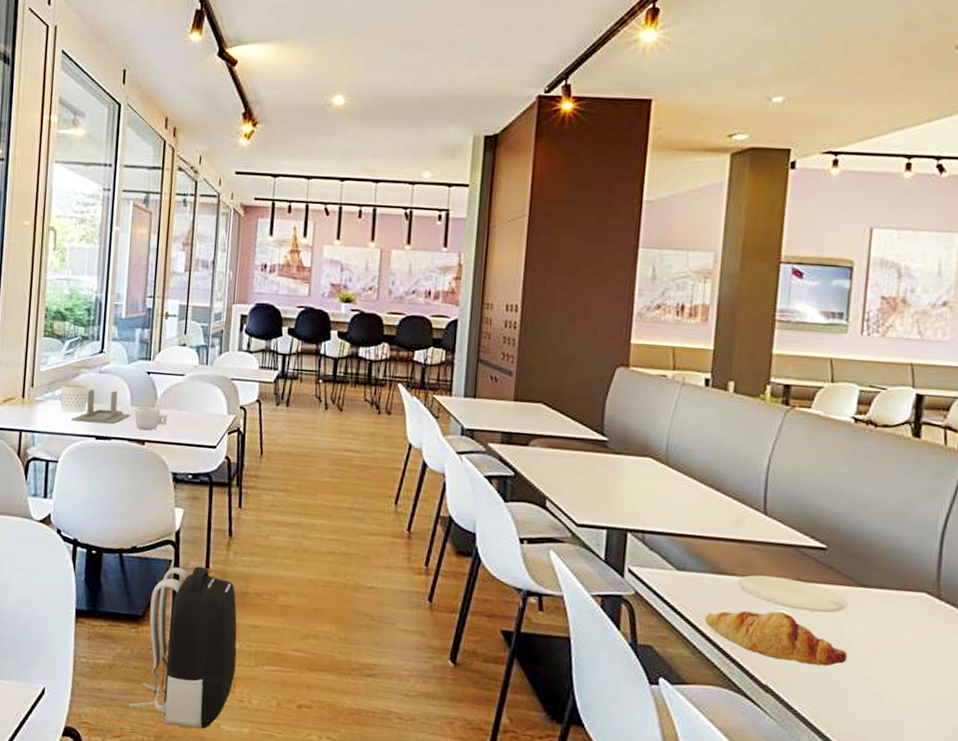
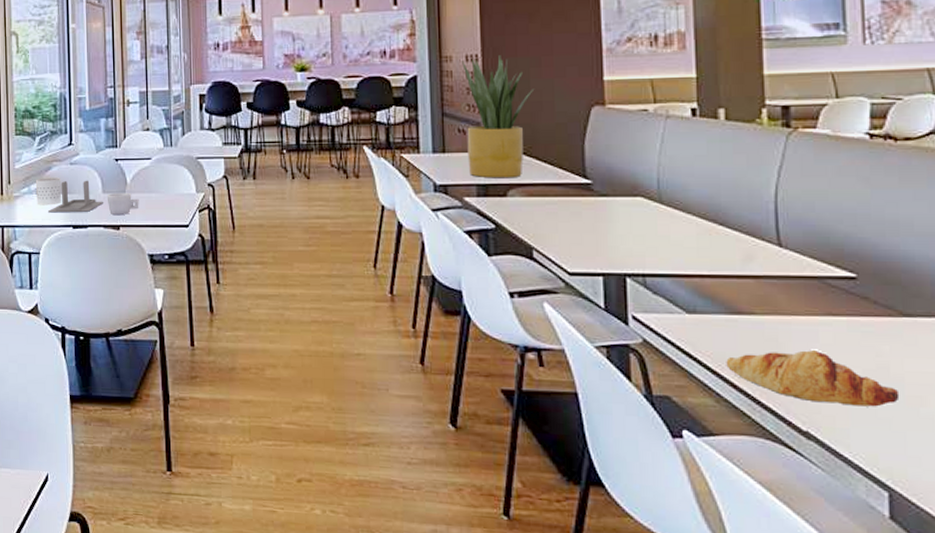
backpack: present [129,566,237,729] -> none [130,345,231,508]
planter: none [496,308,567,429] -> present [462,55,535,178]
plate: present [737,575,849,613] -> none [758,311,893,348]

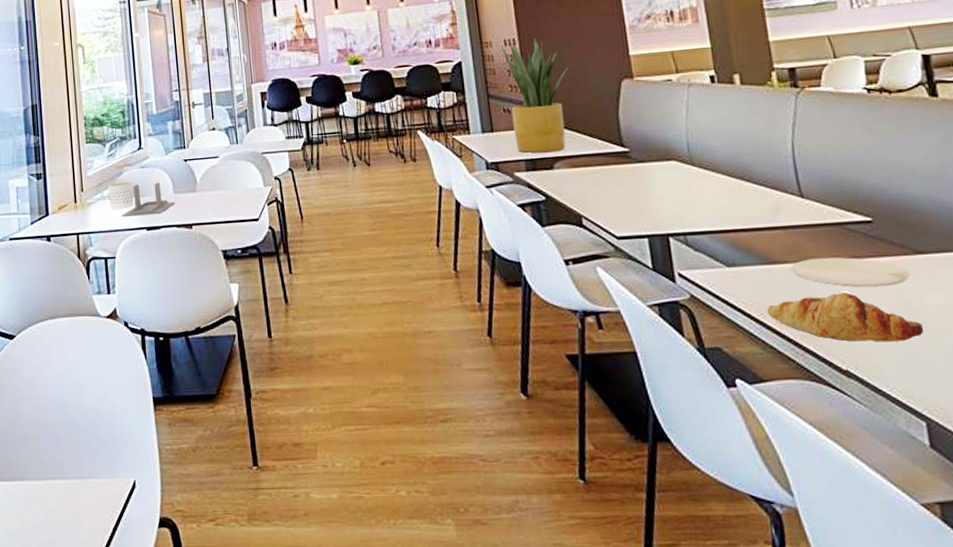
cup: present [107,192,139,215] -> none [178,191,210,214]
plate: none [758,311,893,348] -> present [790,257,911,288]

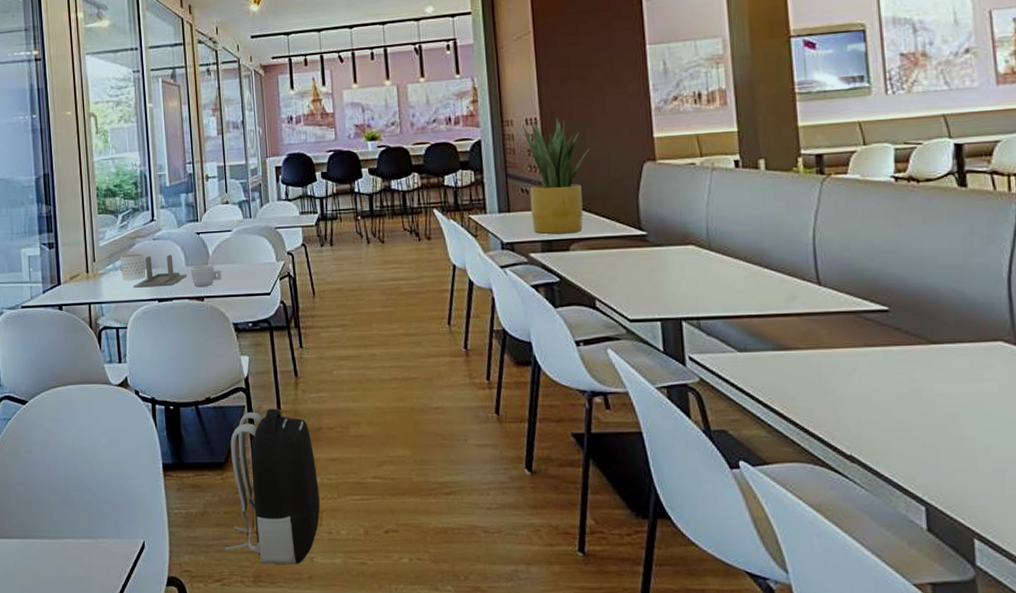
cup: none [178,191,210,214] -> present [190,264,222,286]
backpack: none [218,337,315,501] -> present [225,408,320,565]
croissant: present [767,291,924,342] -> none [775,378,932,429]
plate: present [790,257,911,288] -> none [802,344,923,375]

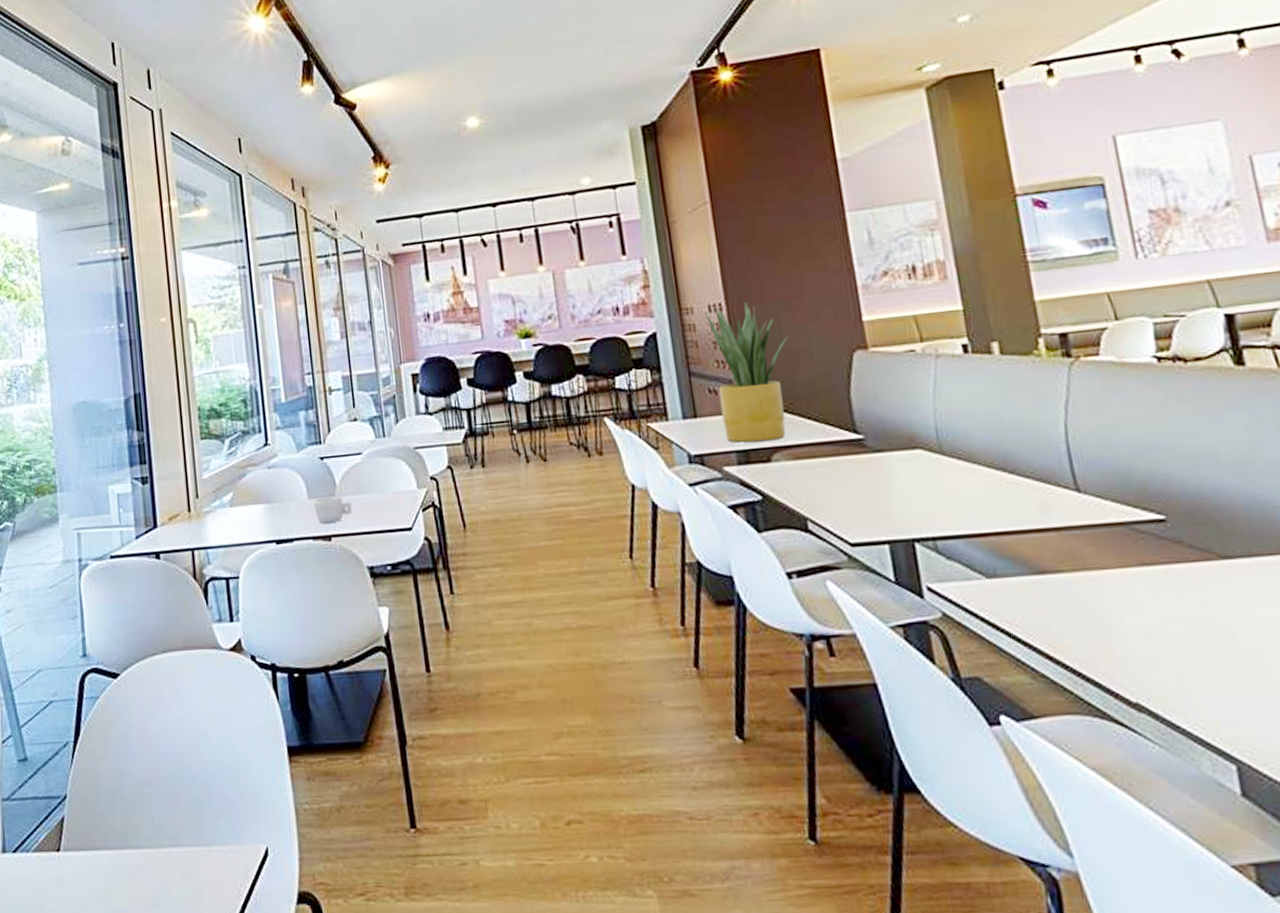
mug: present [119,253,147,281] -> none [228,485,261,520]
napkin holder: present [134,254,187,288] -> none [246,485,310,528]
backpack: present [225,408,320,565] -> none [368,671,485,871]

